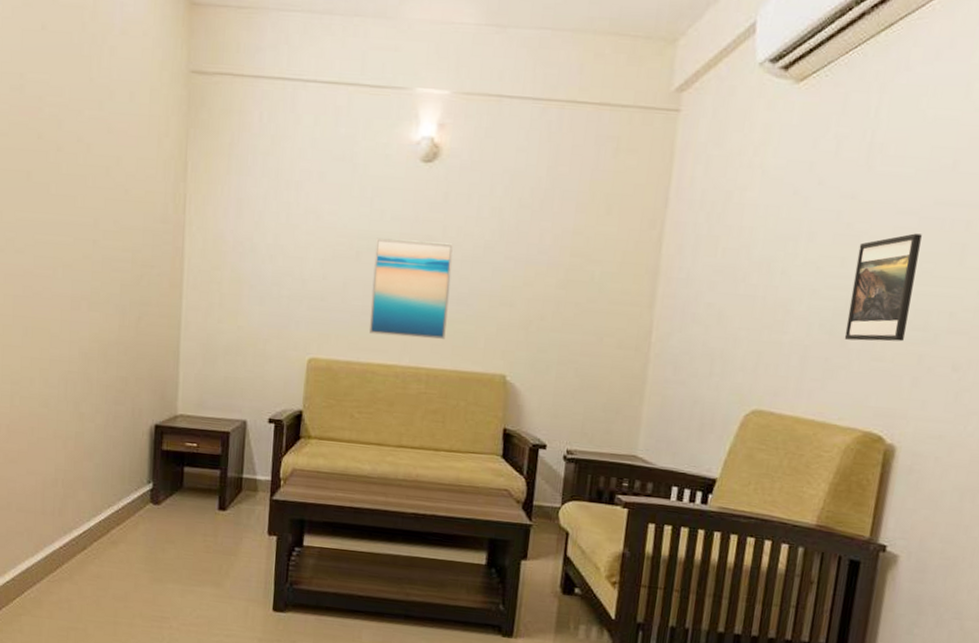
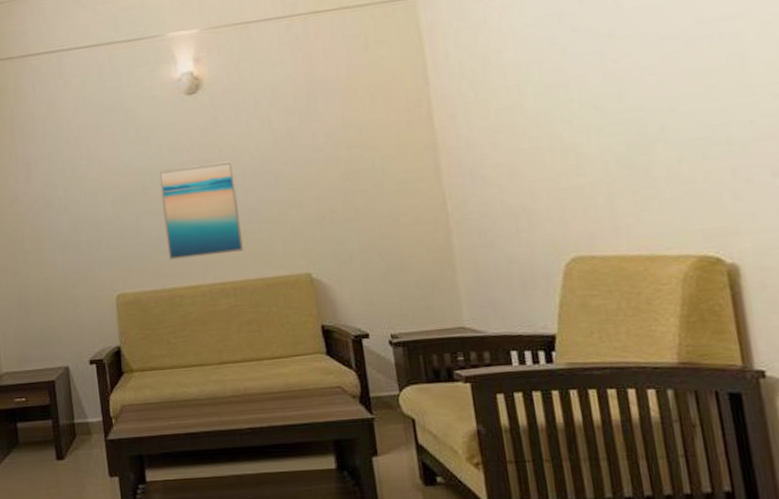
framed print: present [844,233,922,342] -> none [632,54,710,170]

